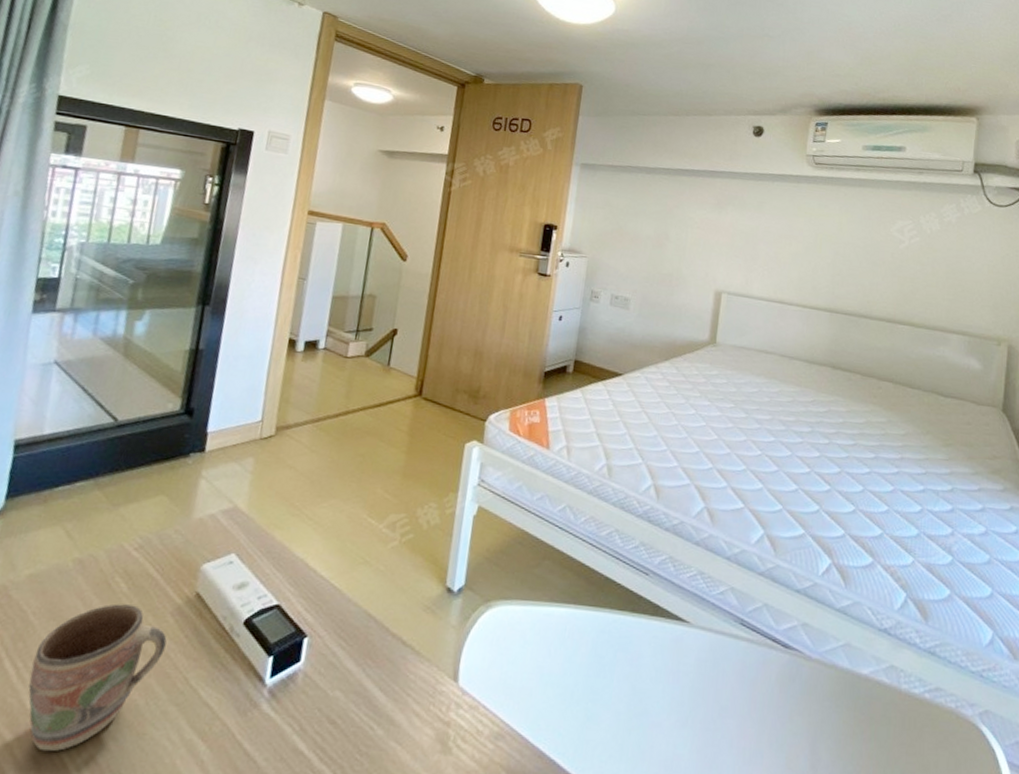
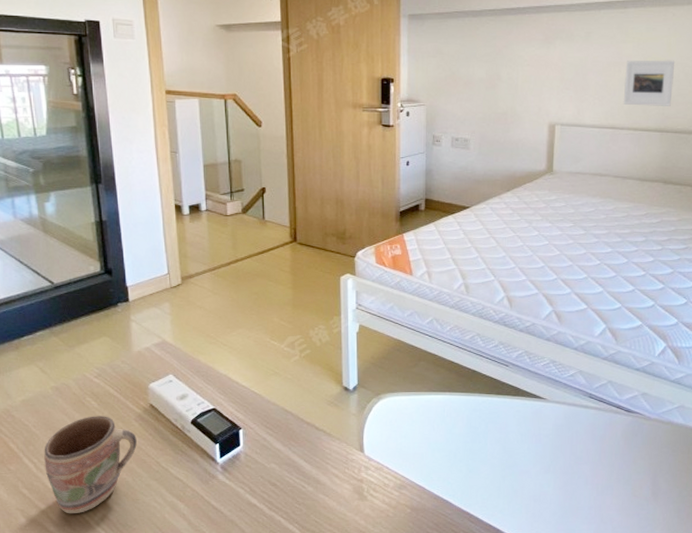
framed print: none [792,234,846,286] -> present [623,60,675,106]

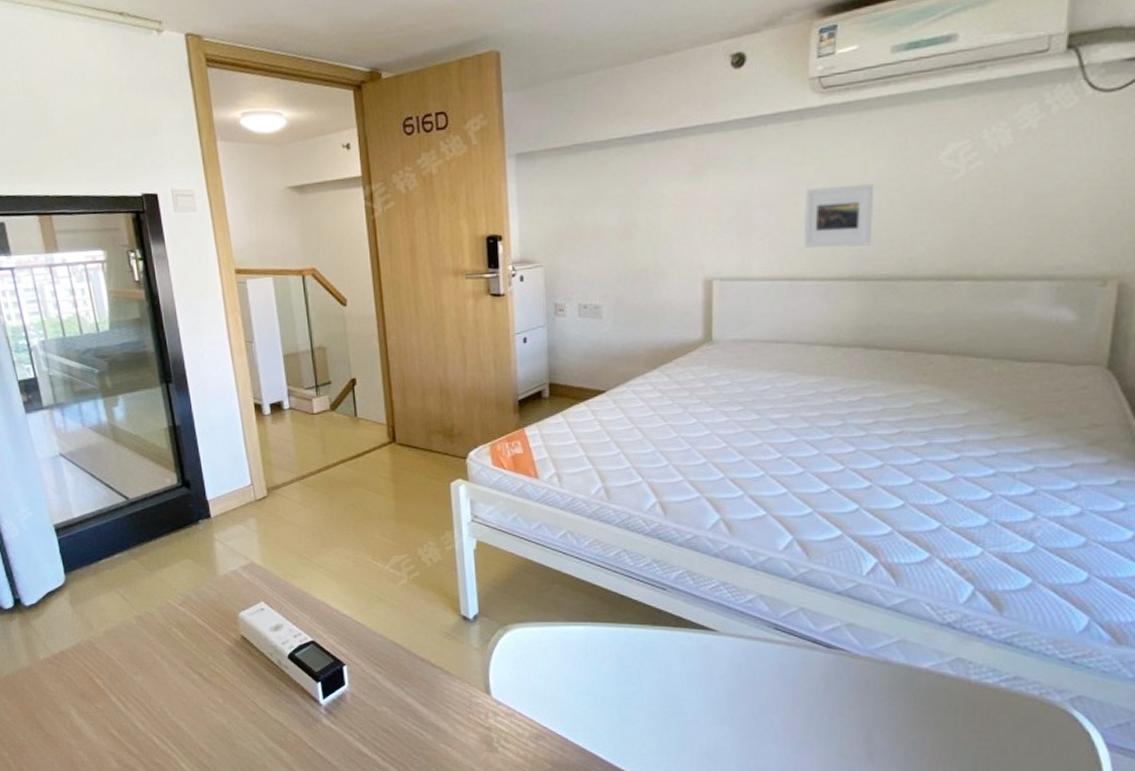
mug: present [44,416,137,514] -> none [131,649,230,759]

